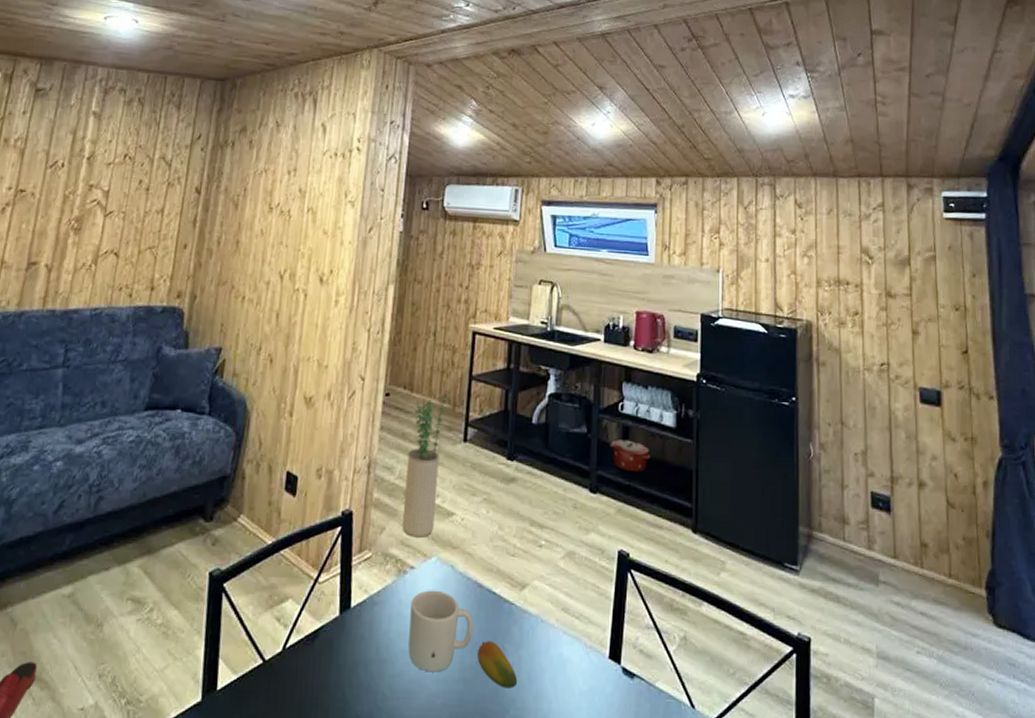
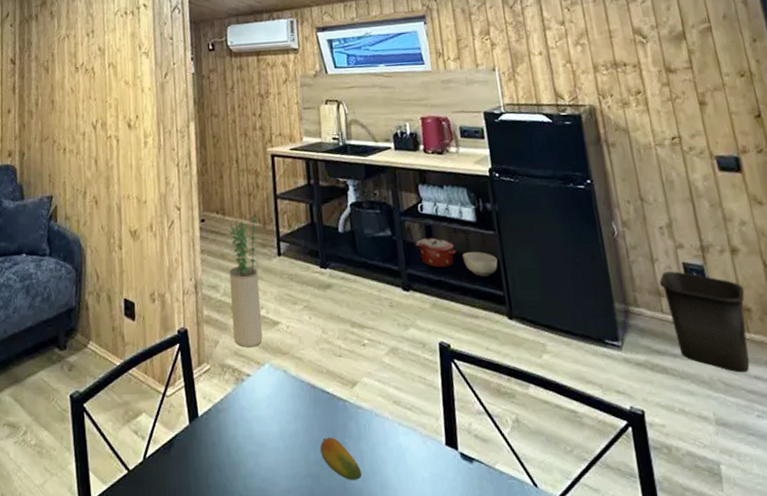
mug: present [408,590,474,672] -> none [252,394,314,471]
bowl: none [655,458,691,486] -> present [462,251,498,277]
waste bin: none [846,499,925,608] -> present [659,271,750,373]

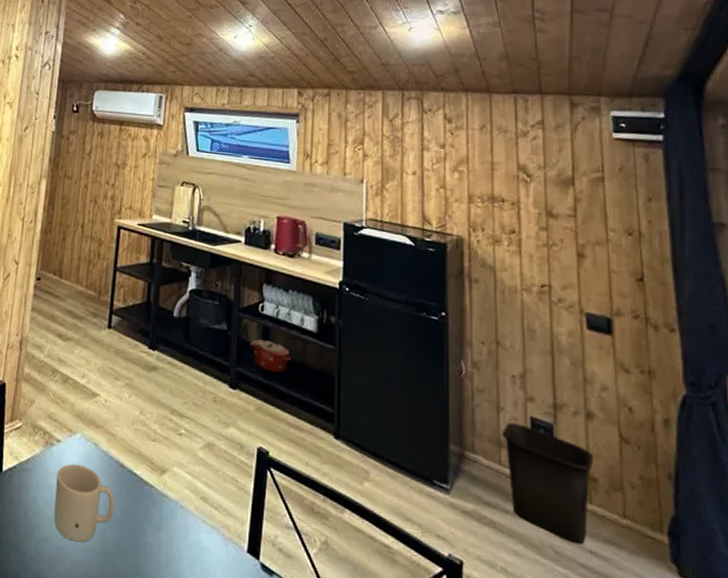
vase: present [229,211,263,348] -> none [50,279,93,414]
mug: none [252,394,314,471] -> present [54,463,115,543]
fruit: present [319,437,363,481] -> none [117,518,157,568]
bowl: present [462,251,498,277] -> none [296,361,333,391]

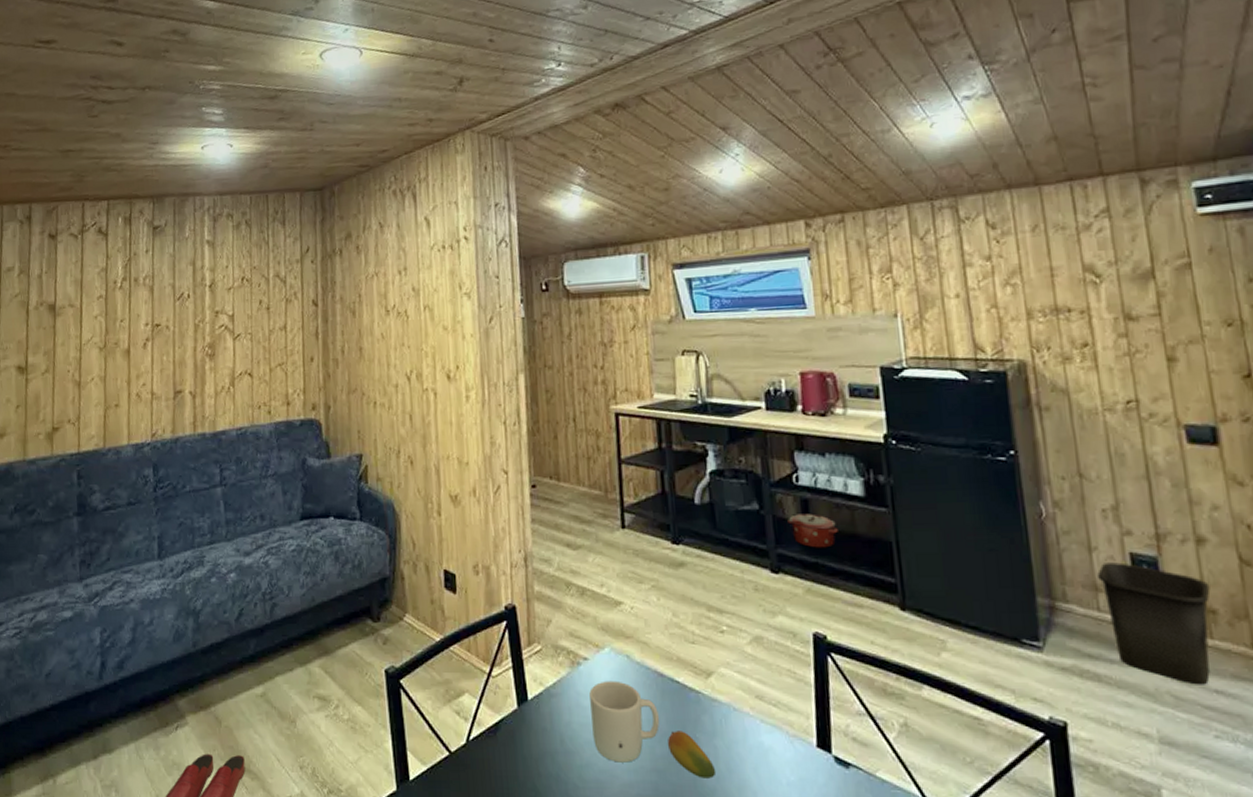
fruit: none [117,518,157,568] -> present [667,731,717,779]

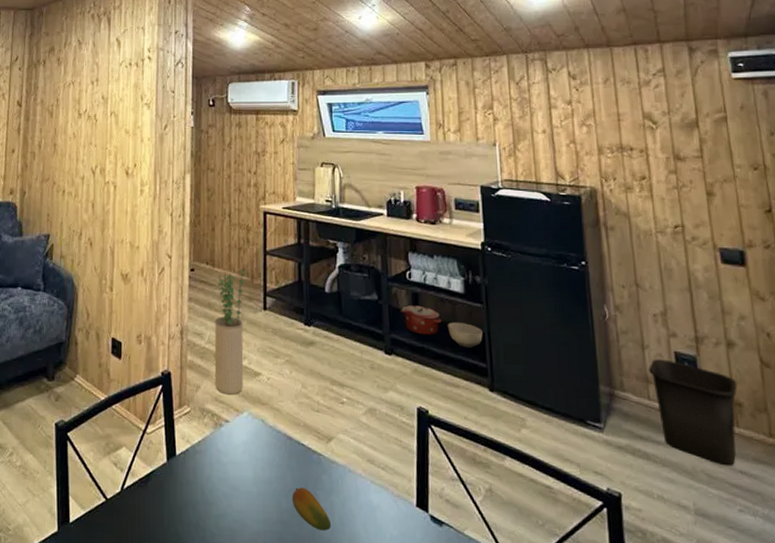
vase: none [564,477,603,628] -> present [214,265,246,395]
mug: present [589,681,660,763] -> none [229,441,287,514]
bowl: none [845,530,890,561] -> present [447,321,483,348]

